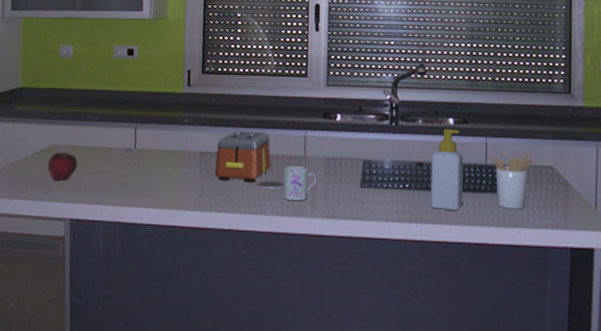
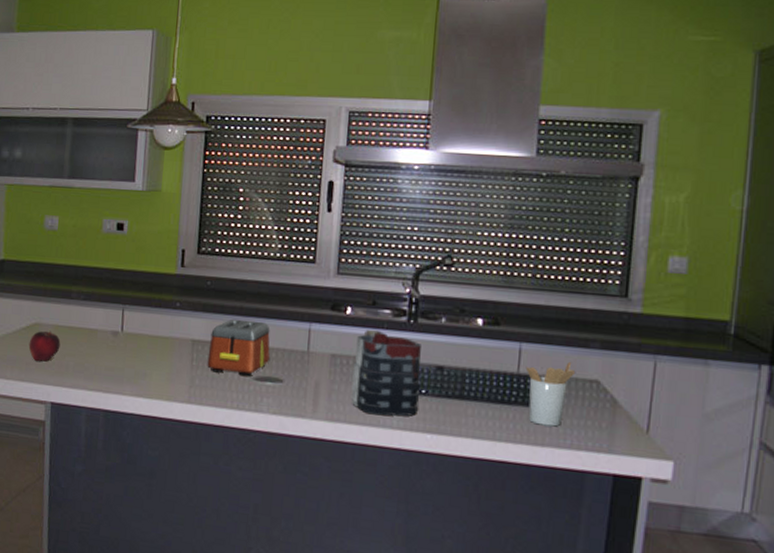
mug: present [283,165,317,201] -> none [281,360,321,400]
mug: none [344,133,404,210] -> present [351,329,421,417]
soap bottle: present [431,129,464,210] -> none [449,330,492,423]

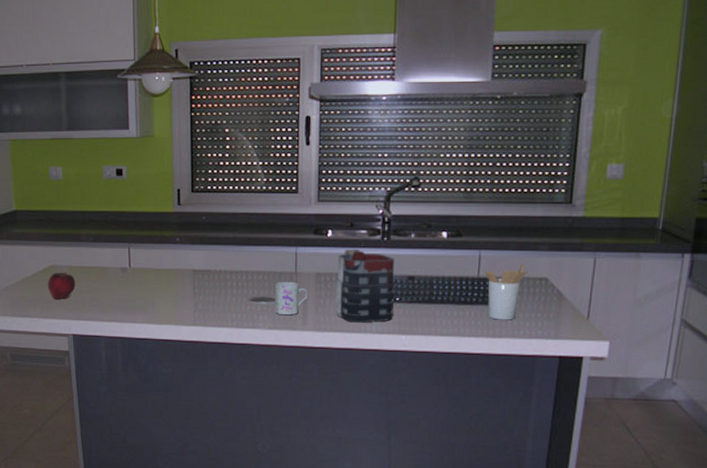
toaster: present [207,319,270,377] -> none [208,248,262,299]
mug: none [281,360,321,400] -> present [274,281,308,315]

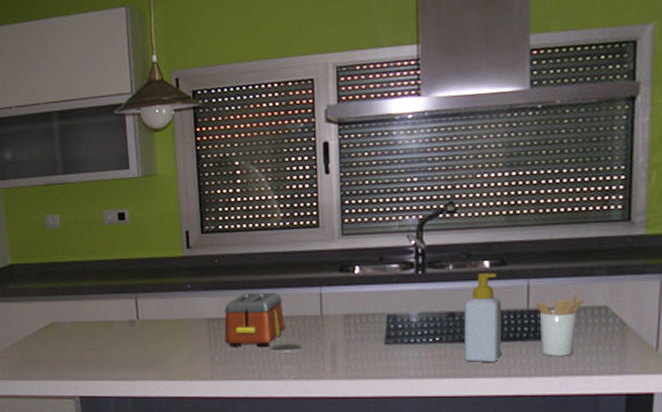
fruit: present [47,272,76,300] -> none [49,328,80,360]
toaster: none [208,248,262,299] -> present [224,292,285,348]
mug: present [274,281,308,315] -> none [298,325,336,363]
mug: present [335,248,395,323] -> none [367,285,433,368]
soap bottle: none [420,243,456,322] -> present [464,273,502,362]

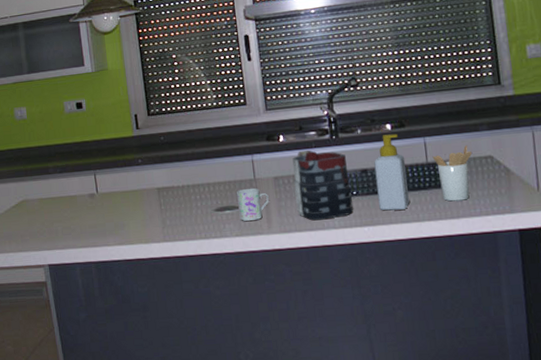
toaster: present [224,292,285,348] -> none [172,161,224,212]
mug: none [298,325,336,363] -> present [236,187,269,221]
mug: none [367,285,433,368] -> present [292,149,353,221]

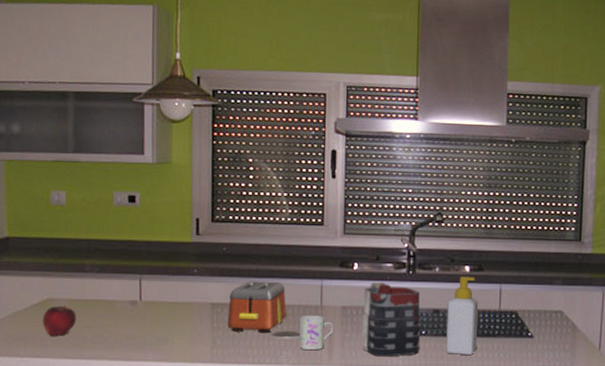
fruit: none [20,204,48,233] -> present [42,305,77,337]
toaster: none [172,161,224,212] -> present [227,281,286,334]
utensil holder: present [432,145,473,202] -> none [505,297,545,352]

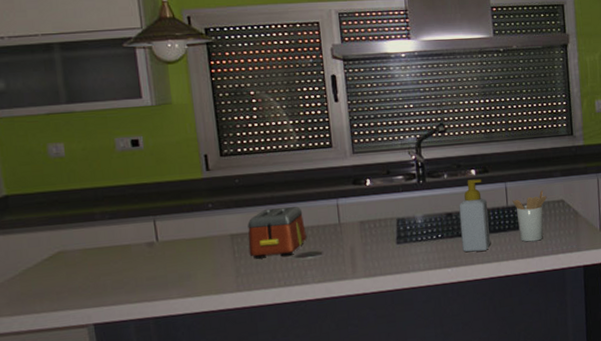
fruit: present [42,305,77,337] -> none [55,256,93,289]
mug: present [299,315,334,350] -> none [319,232,354,267]
mug: present [361,282,420,357] -> none [379,194,438,264]
utensil holder: none [505,297,545,352] -> present [512,190,547,242]

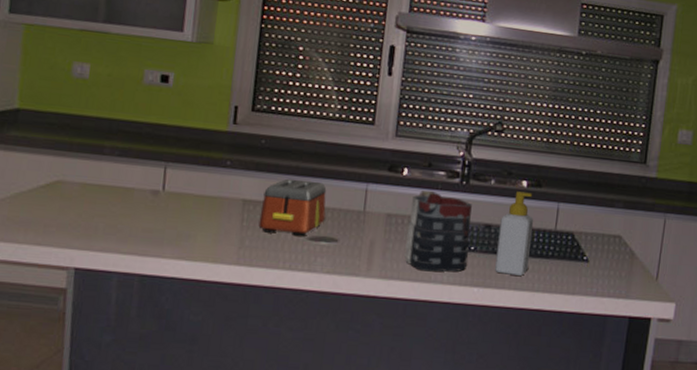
mug: none [379,194,438,264] -> present [404,190,472,272]
utensil holder: present [512,190,547,242] -> none [562,219,603,277]

